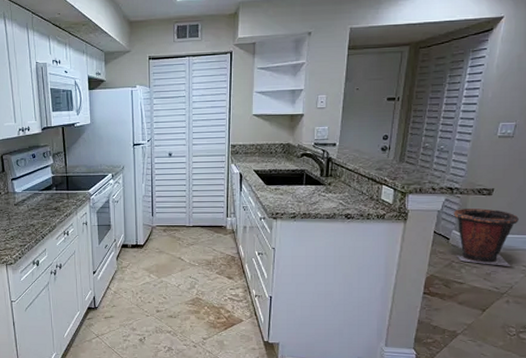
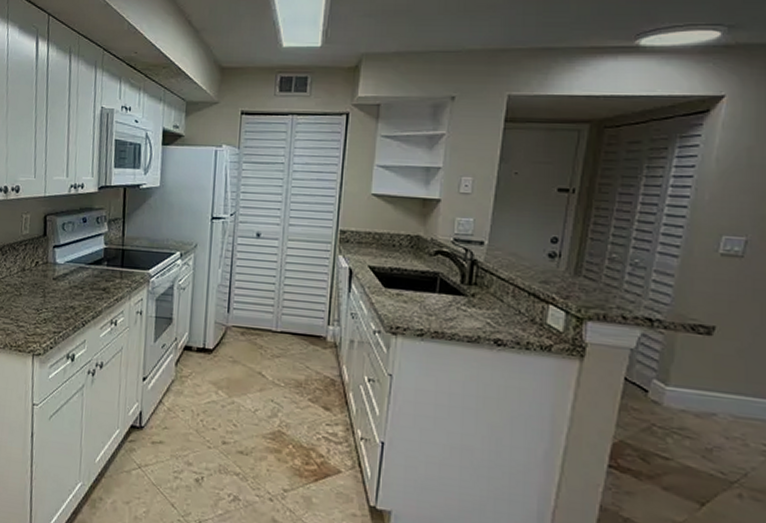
waste bin: present [453,208,519,266] -> none [653,349,755,443]

